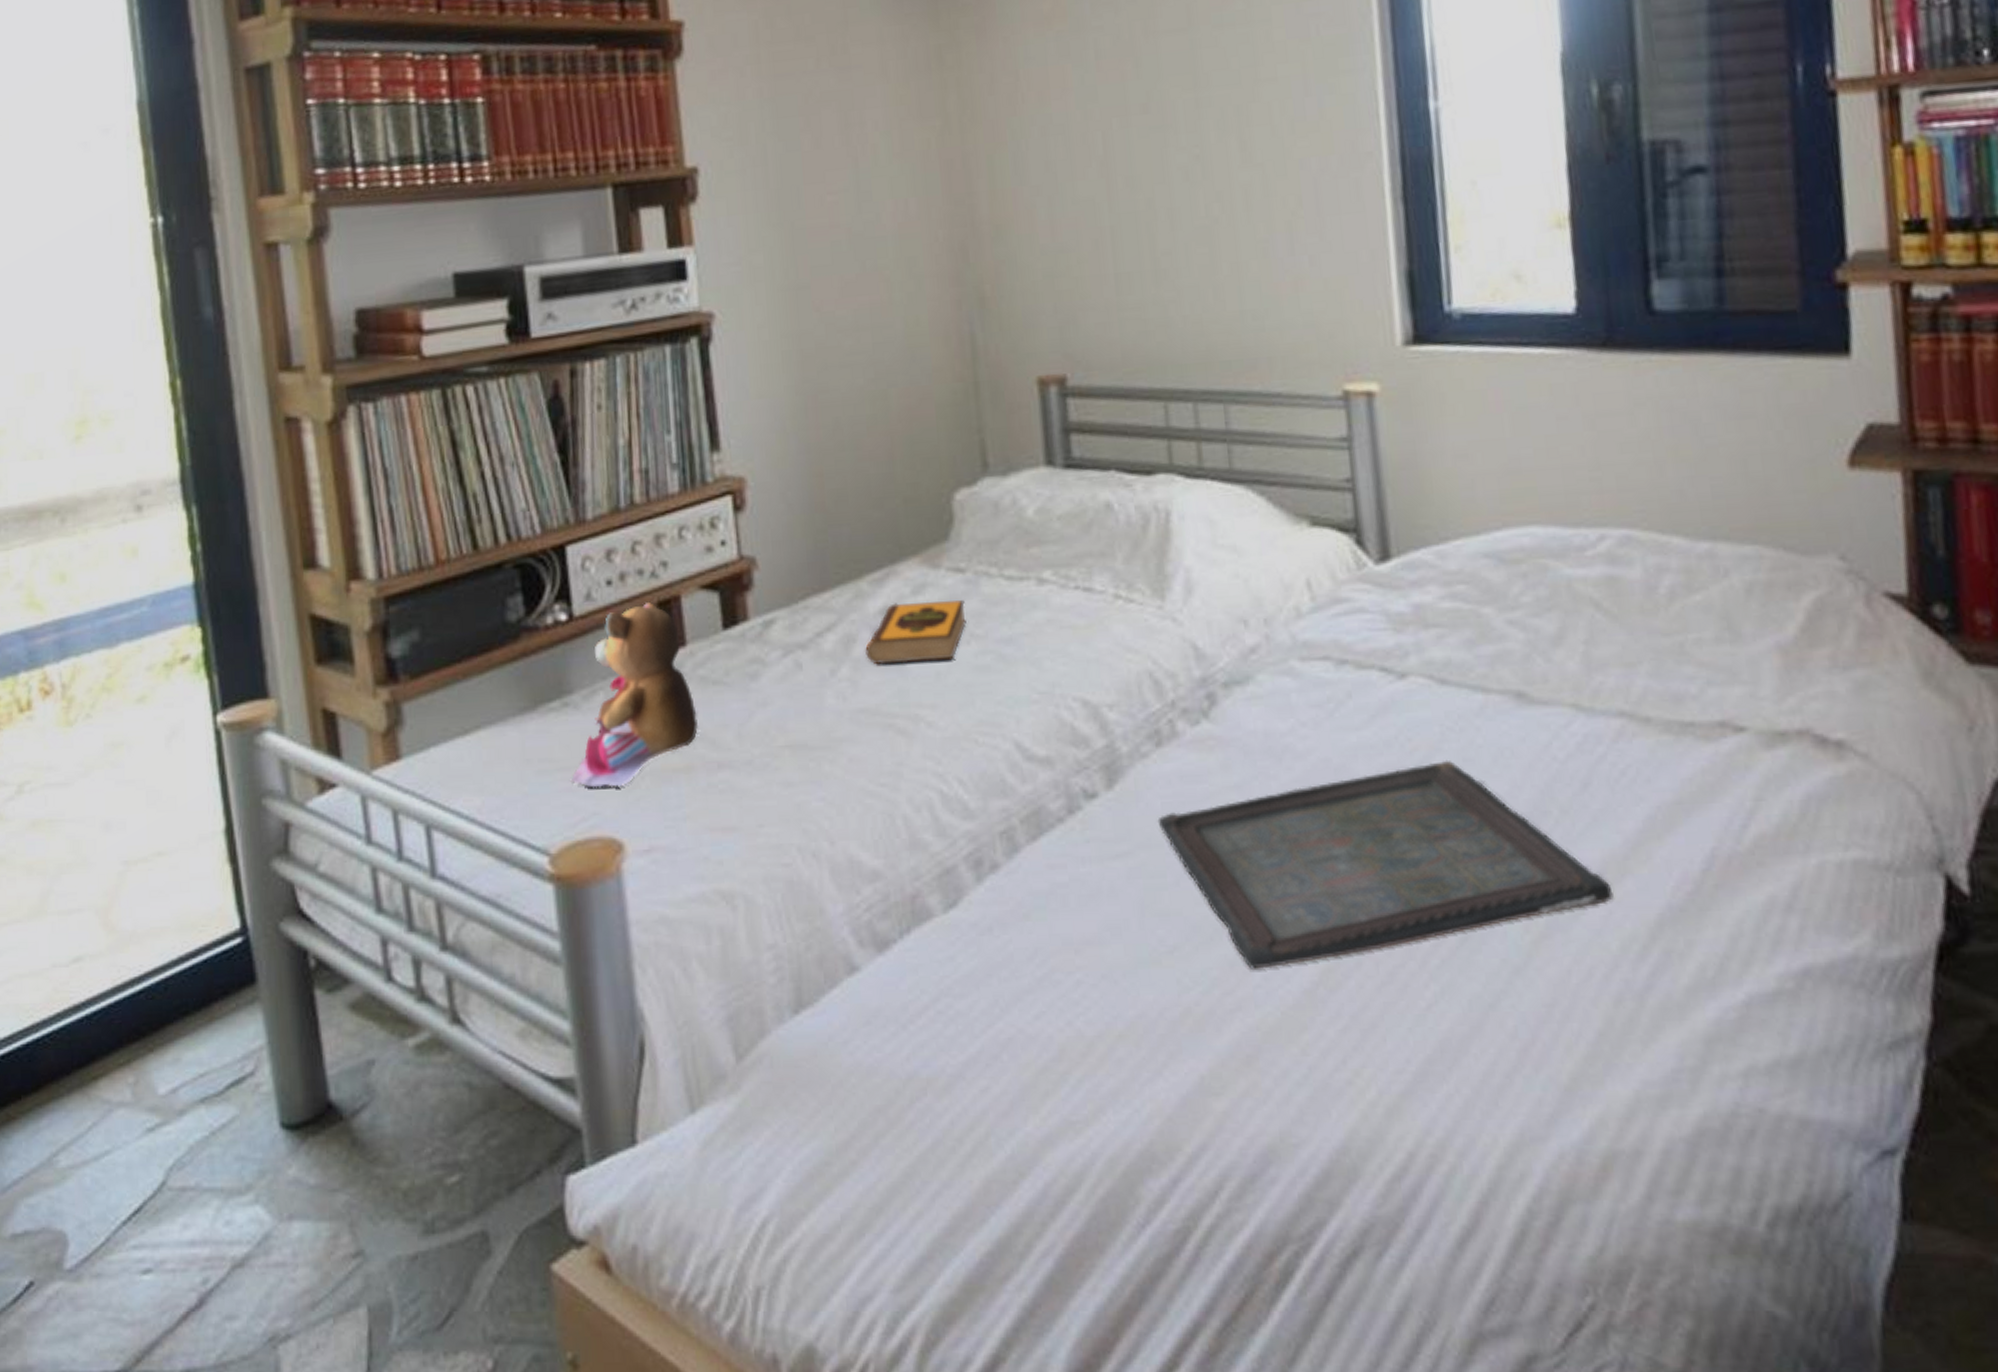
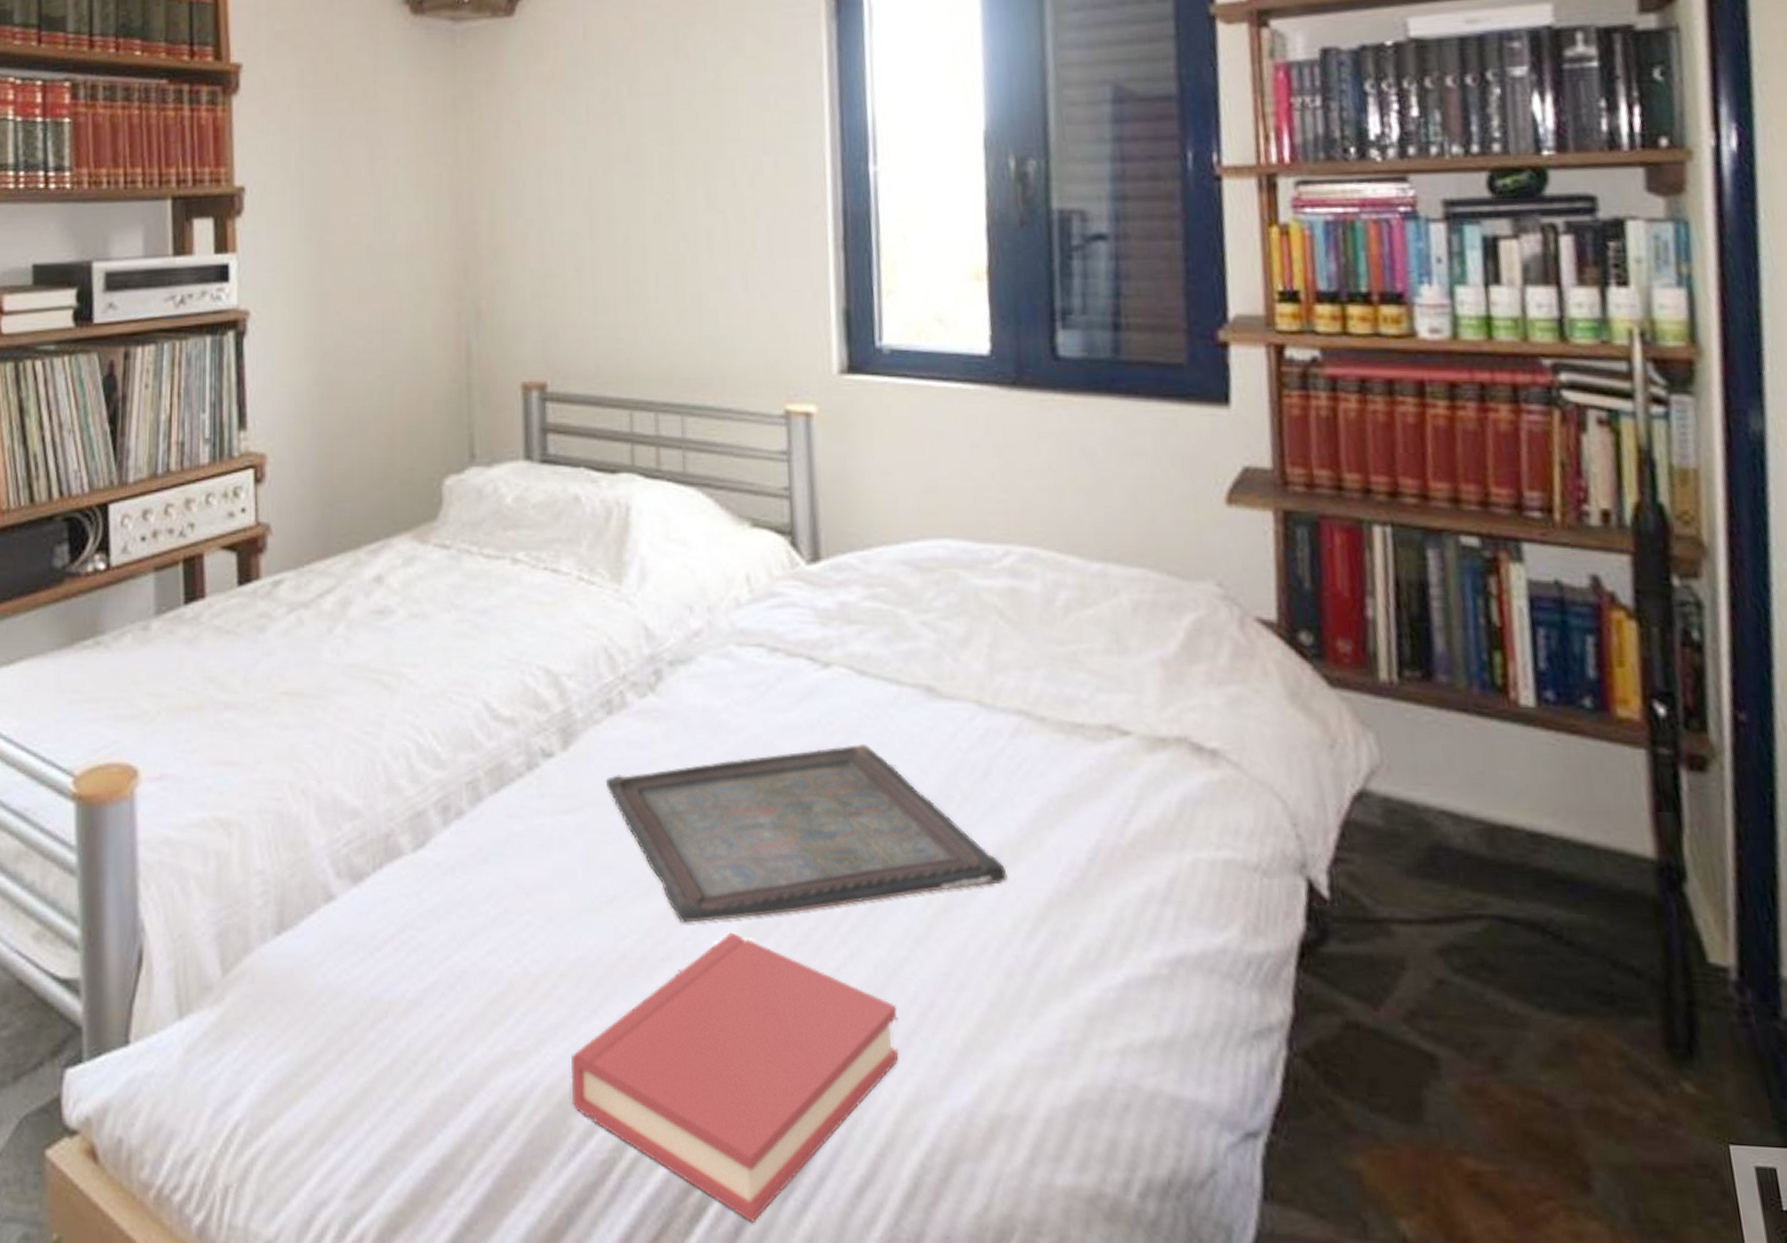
teddy bear: present [569,602,698,788] -> none [95,558,210,720]
hardback book: present [865,600,966,665] -> none [359,572,448,626]
hardback book: none [1135,976,1500,1284] -> present [571,932,899,1222]

